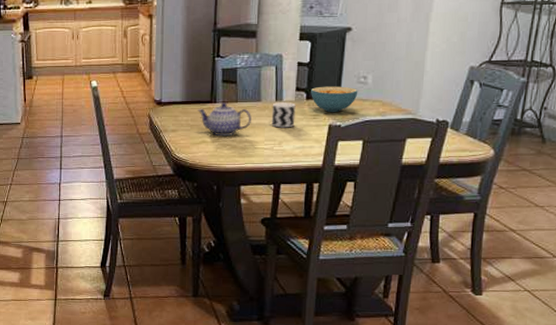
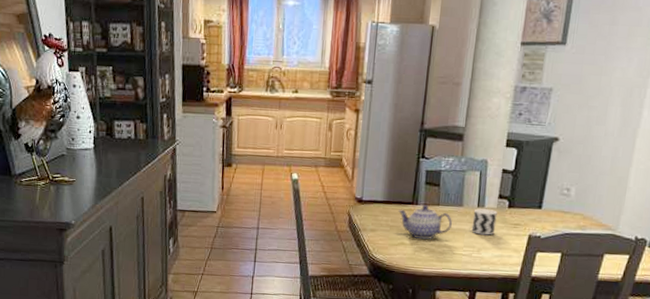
cereal bowl: present [311,86,358,113] -> none [513,195,561,223]

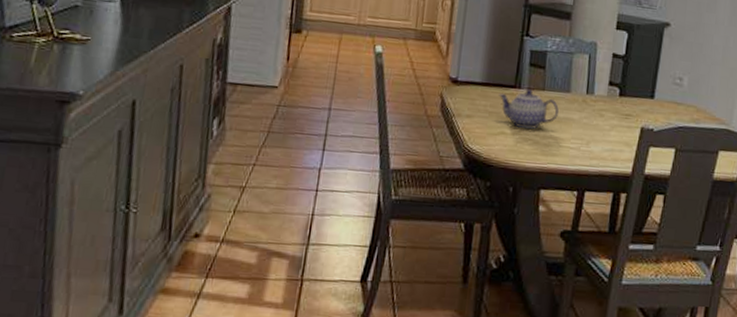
cup: present [471,208,498,235] -> none [579,95,608,127]

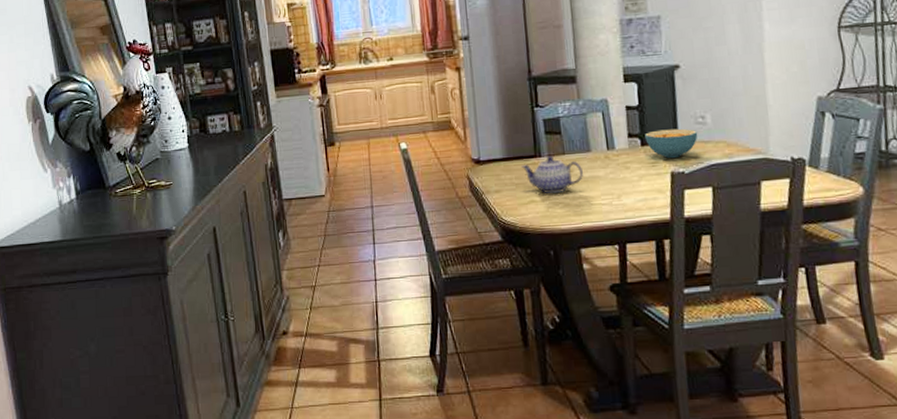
cereal bowl: none [624,83,673,115] -> present [645,128,698,159]

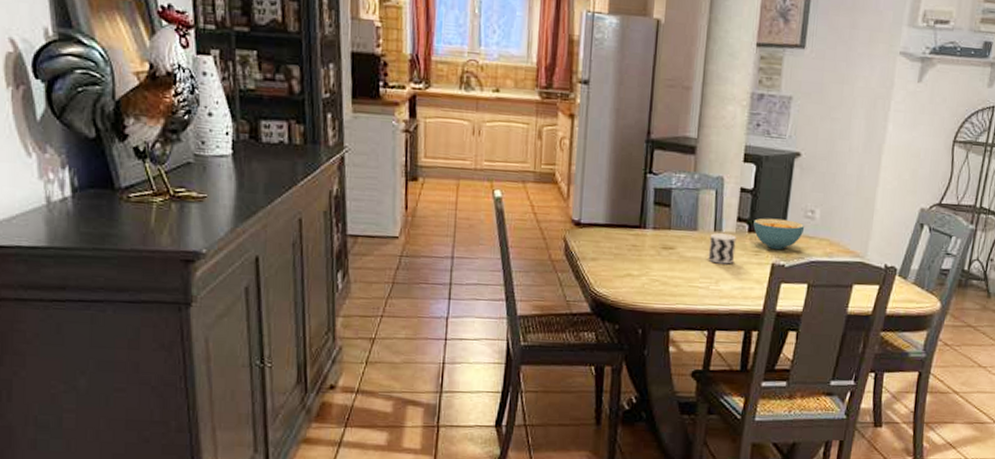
teapot: present [521,155,583,194] -> none [624,228,686,270]
cup: none [604,150,633,180] -> present [708,233,736,264]

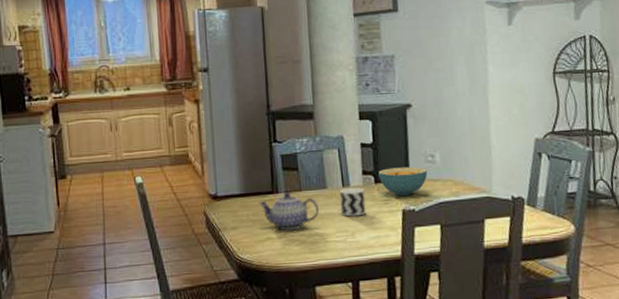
teapot: none [624,228,686,270] -> present [259,192,319,231]

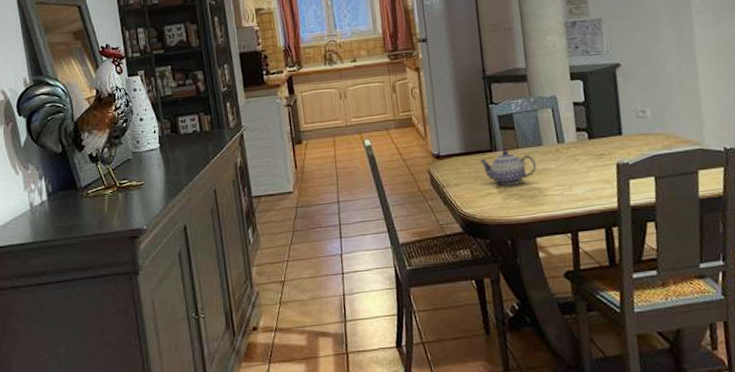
cup: present [339,188,366,217] -> none [554,144,582,172]
cereal bowl: present [378,166,428,196] -> none [591,122,640,151]

